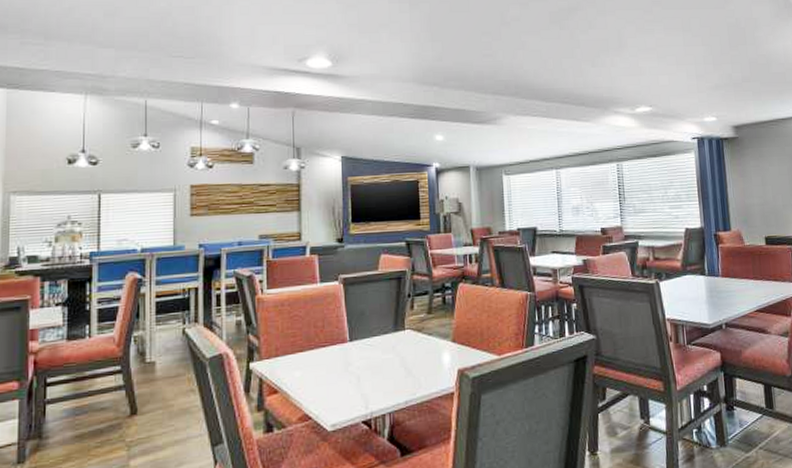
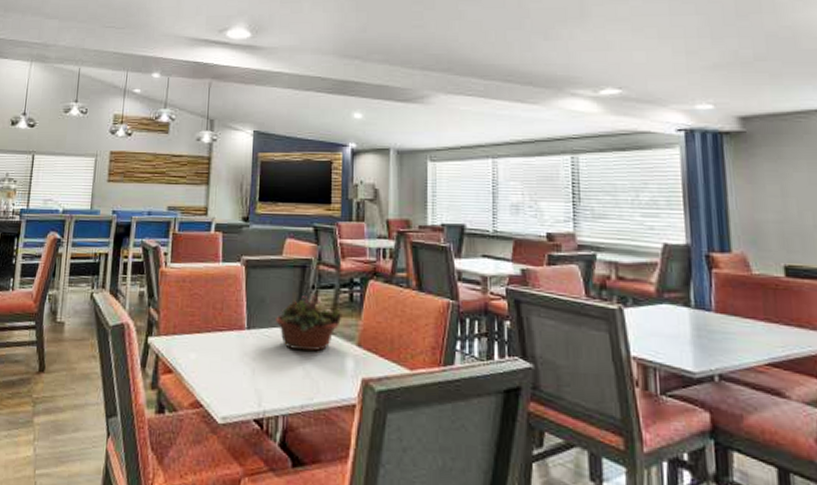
succulent planter: none [376,302,437,354] -> present [276,295,342,352]

